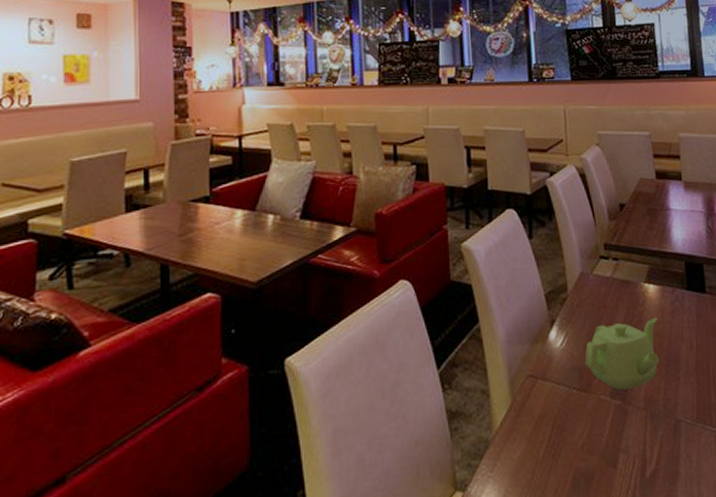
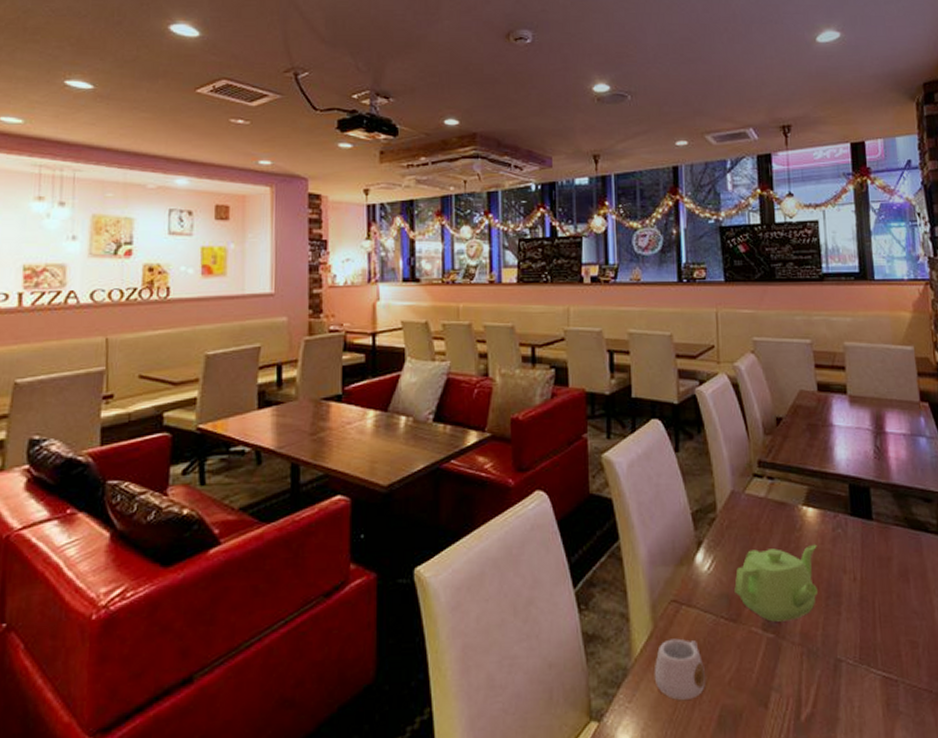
mug: none [513,410,560,467] -> present [654,638,705,700]

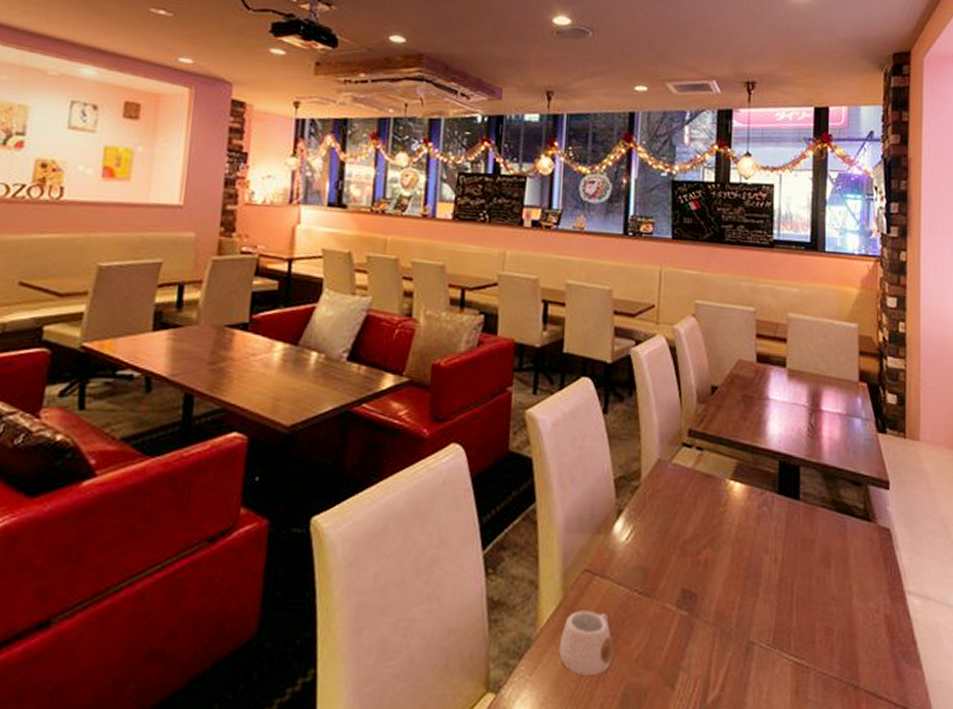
teapot: present [734,544,819,622] -> none [651,520,741,599]

